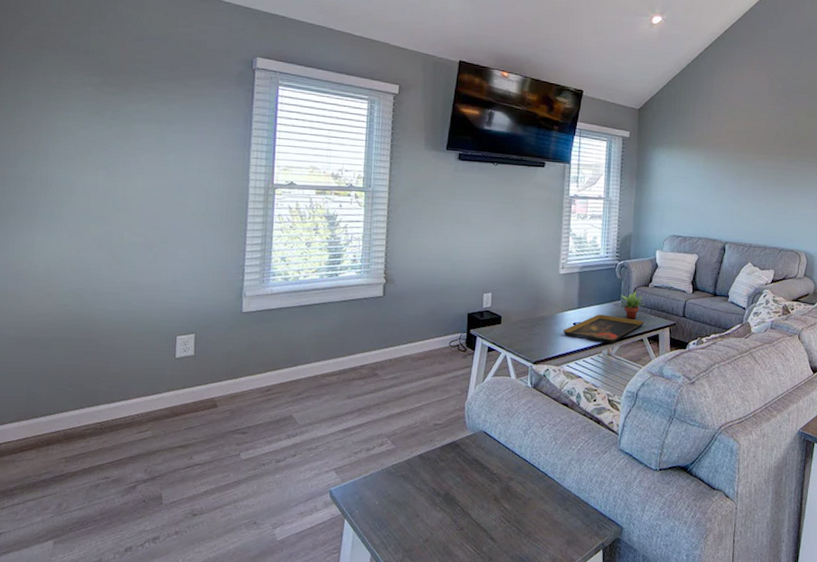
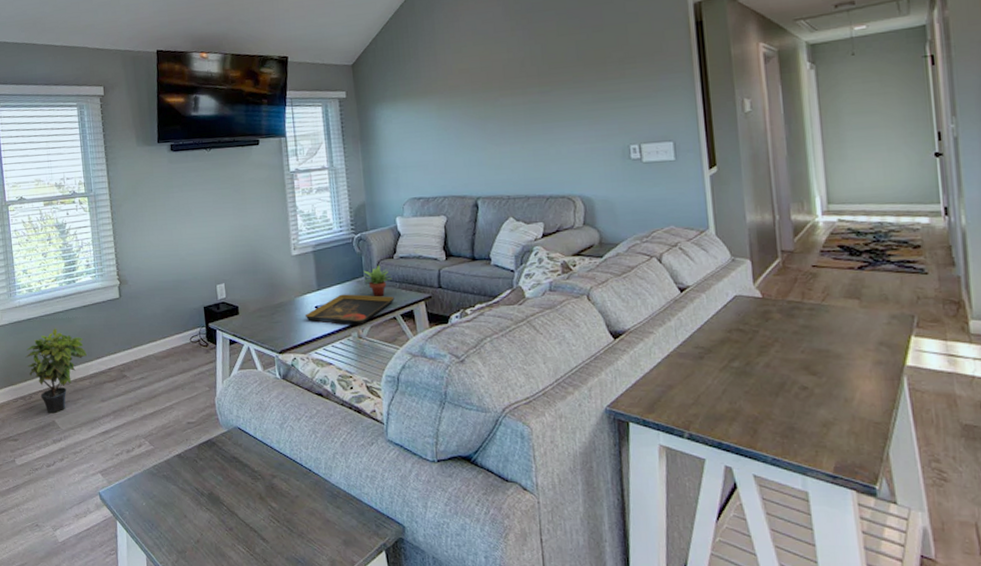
potted plant: none [269,320,339,407] -> present [25,328,87,413]

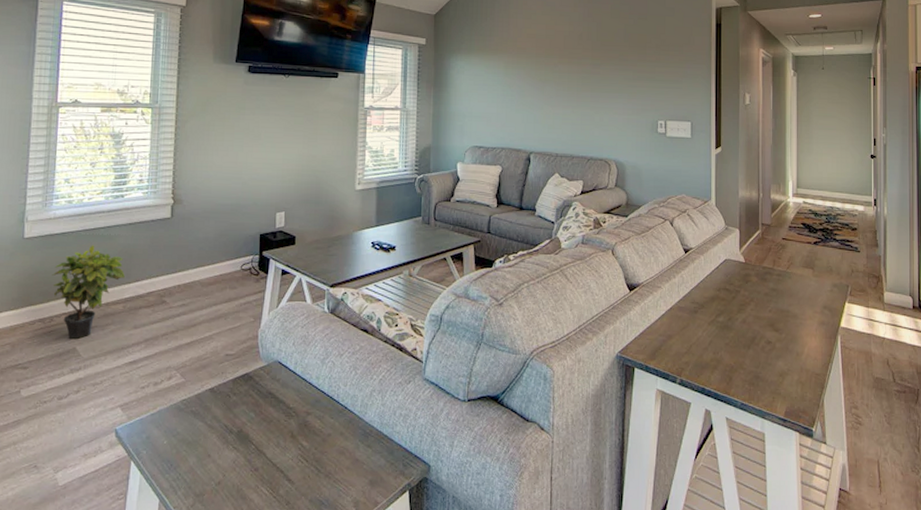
decorative tray: present [304,294,395,326] -> none [360,232,447,264]
succulent plant: present [363,265,393,296] -> none [421,206,447,237]

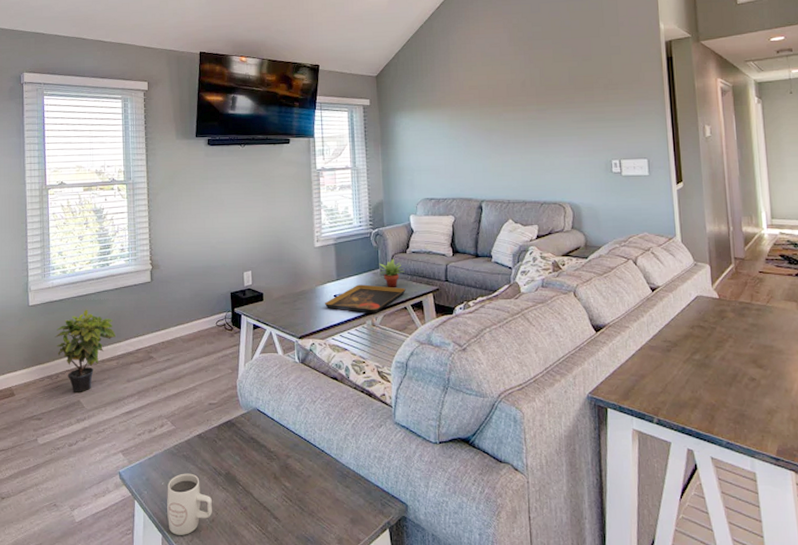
mug: none [167,431,221,500] -> present [166,473,213,535]
decorative tray: none [360,232,447,264] -> present [324,284,406,315]
succulent plant: none [421,206,447,237] -> present [379,258,405,287]

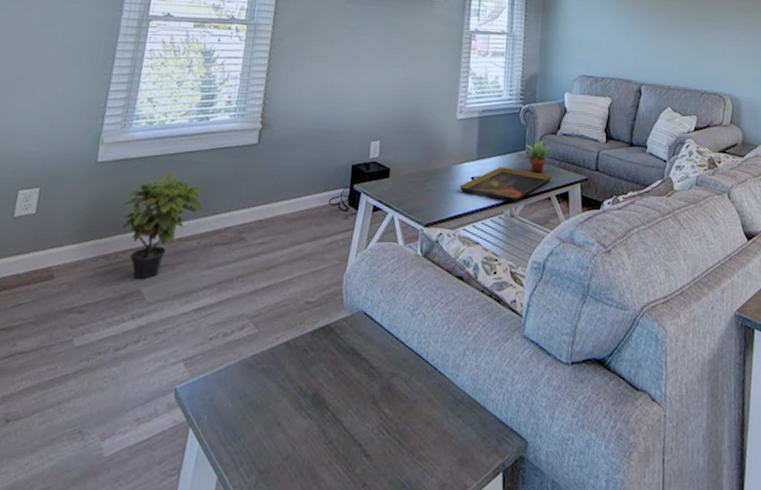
mug: present [166,473,213,535] -> none [228,392,291,478]

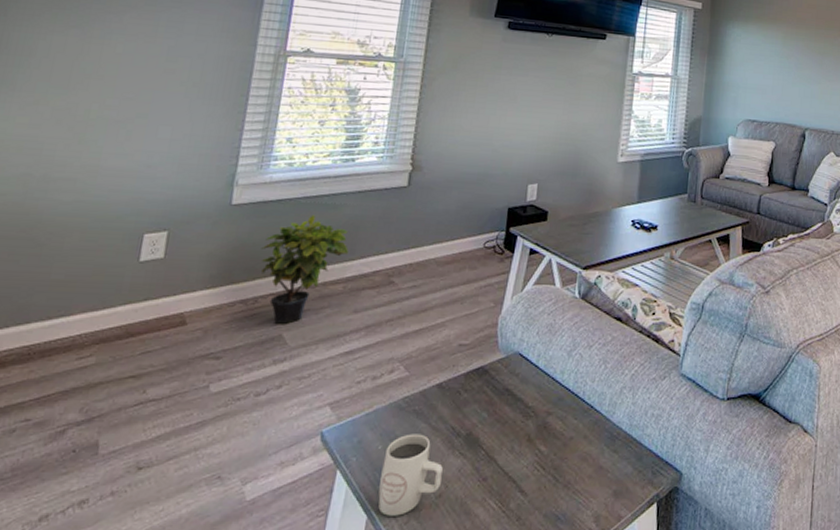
mug: none [228,392,291,478] -> present [378,434,444,516]
decorative tray: present [459,167,552,204] -> none [619,210,713,246]
succulent plant: present [525,139,553,173] -> none [687,183,715,216]

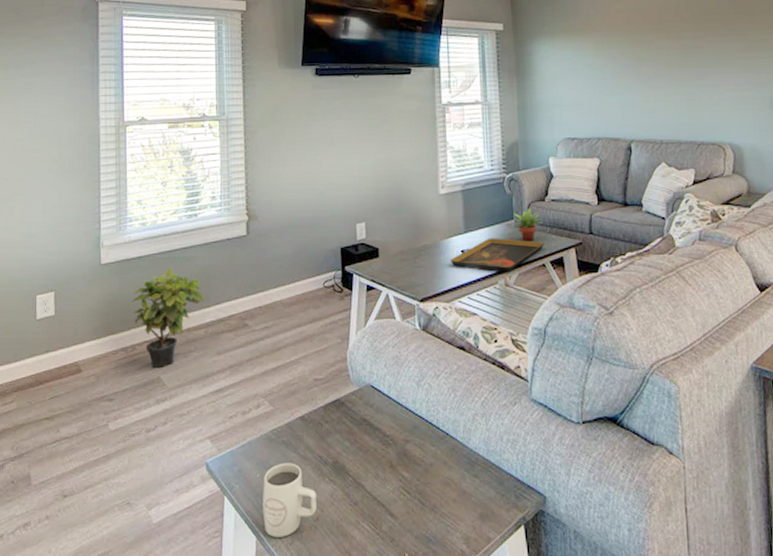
decorative tray: none [619,210,713,246] -> present [450,238,544,273]
succulent plant: none [687,183,715,216] -> present [513,207,543,241]

